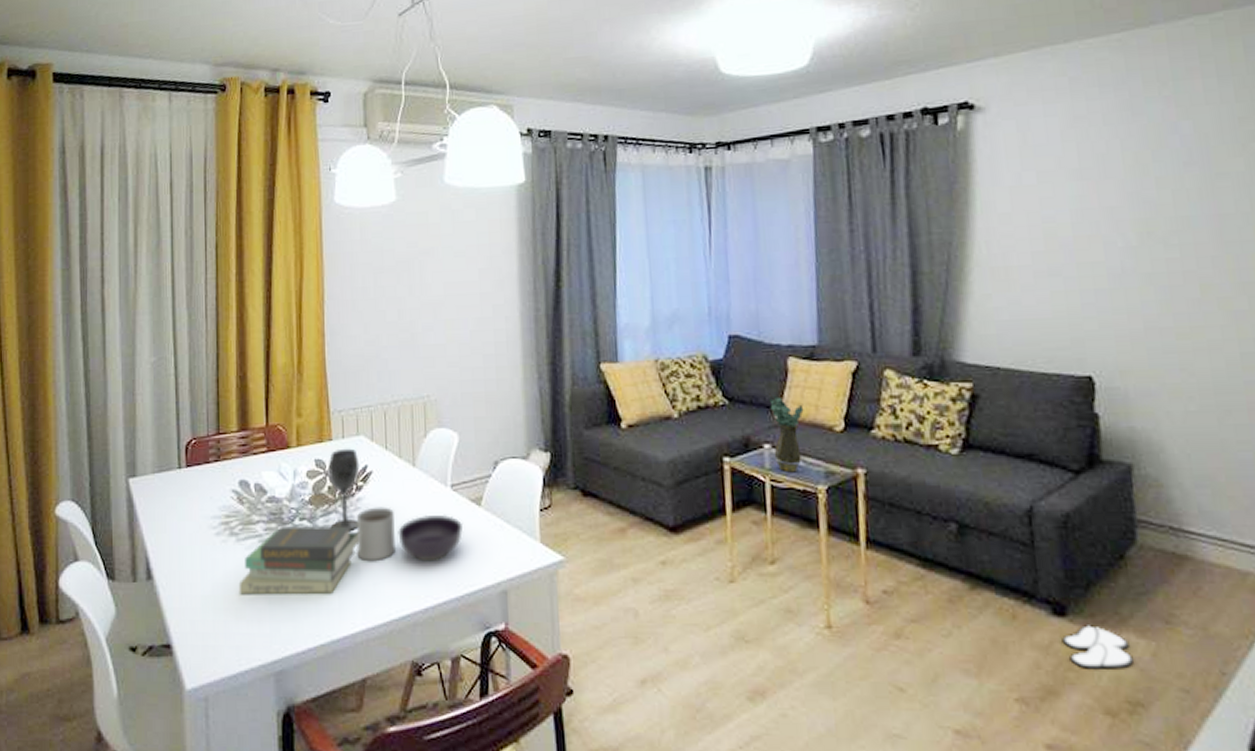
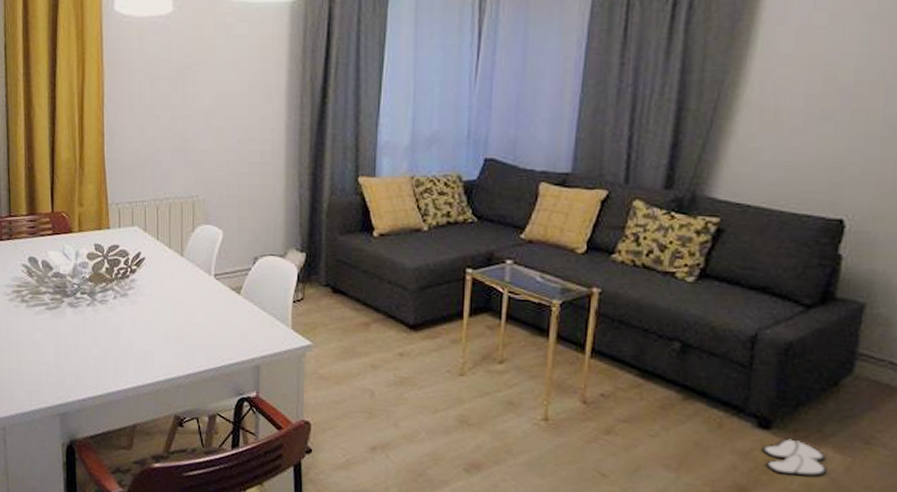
books: present [238,525,360,595] -> none [29,297,133,356]
wine glass: present [328,448,360,532] -> none [106,236,134,307]
mug: present [355,507,397,562] -> none [129,288,165,333]
bowl: present [396,514,464,562] -> none [165,297,224,338]
vase: present [769,393,804,473] -> none [514,215,549,287]

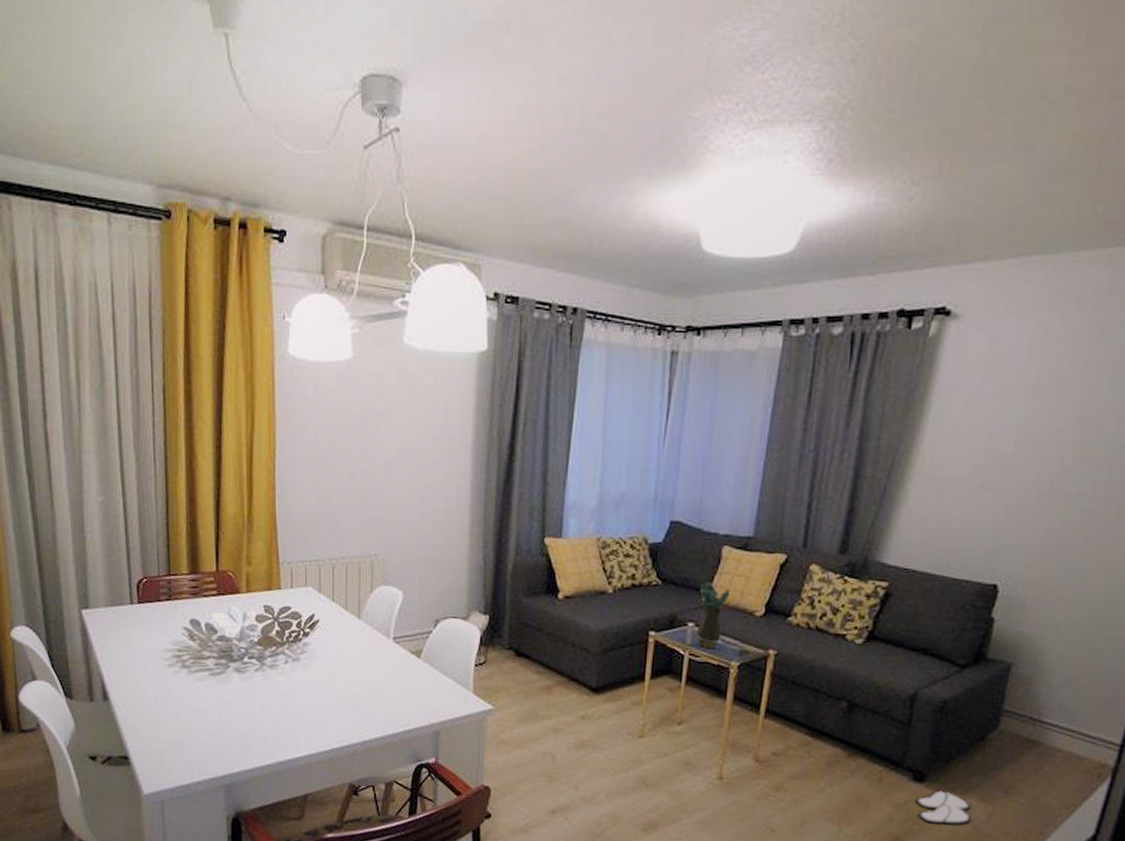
vase: none [514,215,549,287] -> present [696,578,730,649]

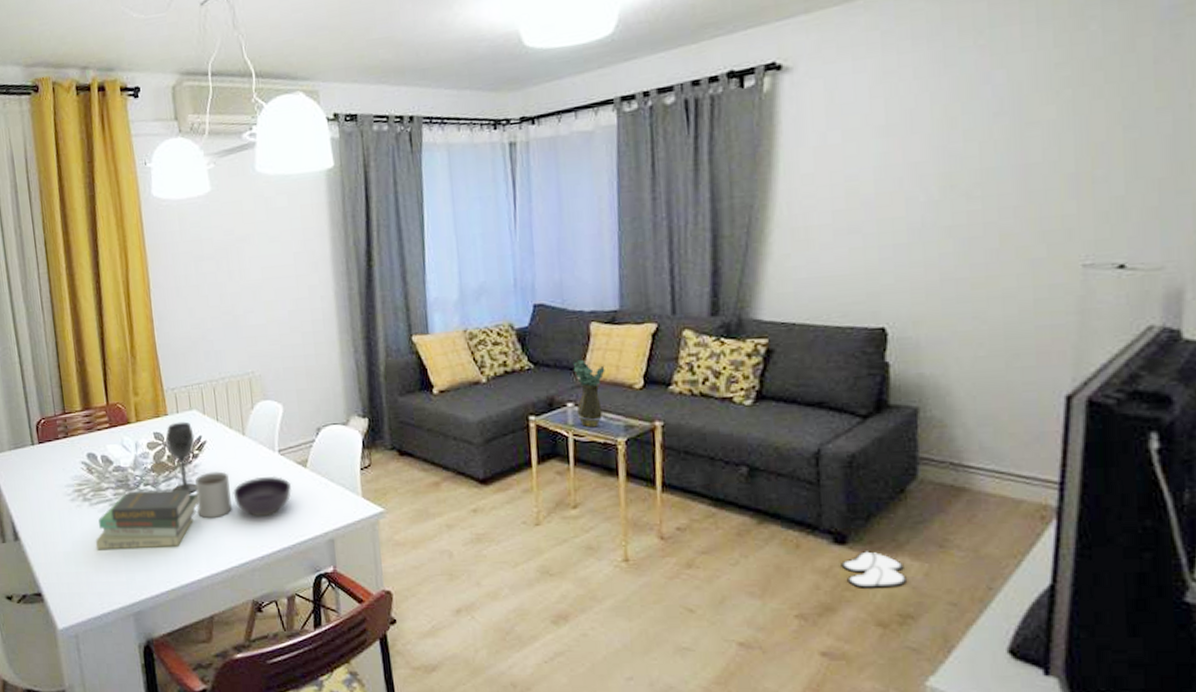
books: none [190,661,305,724] -> present [95,489,199,549]
wine glass: none [276,597,307,672] -> present [165,421,197,494]
mug: none [301,652,340,699] -> present [194,471,233,519]
bowl: none [340,661,403,703] -> present [231,475,293,517]

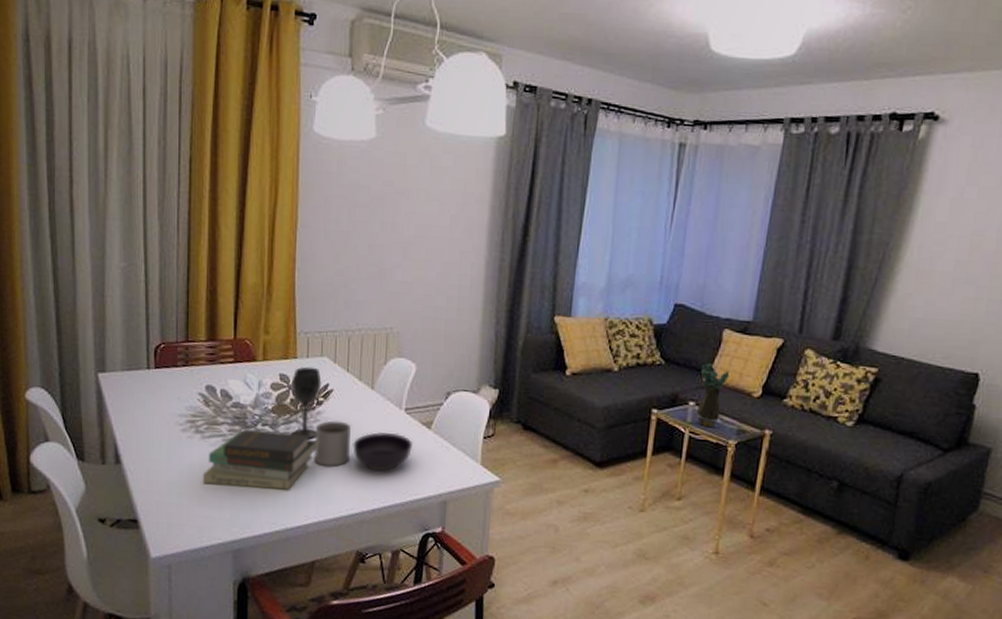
slippers: present [841,551,906,588] -> none [900,568,952,603]

